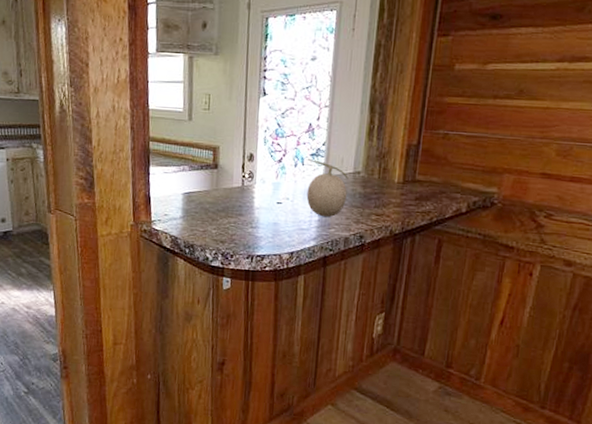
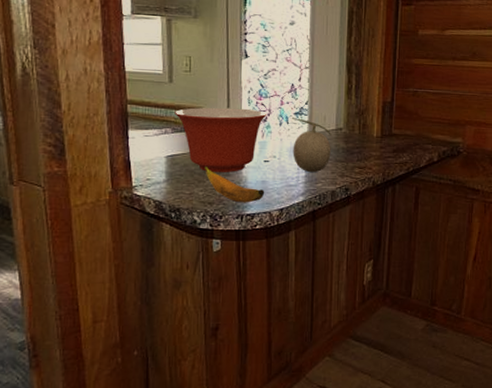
mixing bowl: none [192,146,283,213] -> present [175,107,267,172]
banana: none [218,205,276,244] -> present [205,167,265,203]

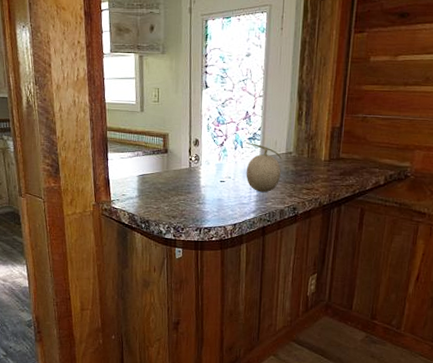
mixing bowl: present [175,107,267,172] -> none [145,133,224,191]
banana: present [205,167,265,203] -> none [169,185,221,218]

